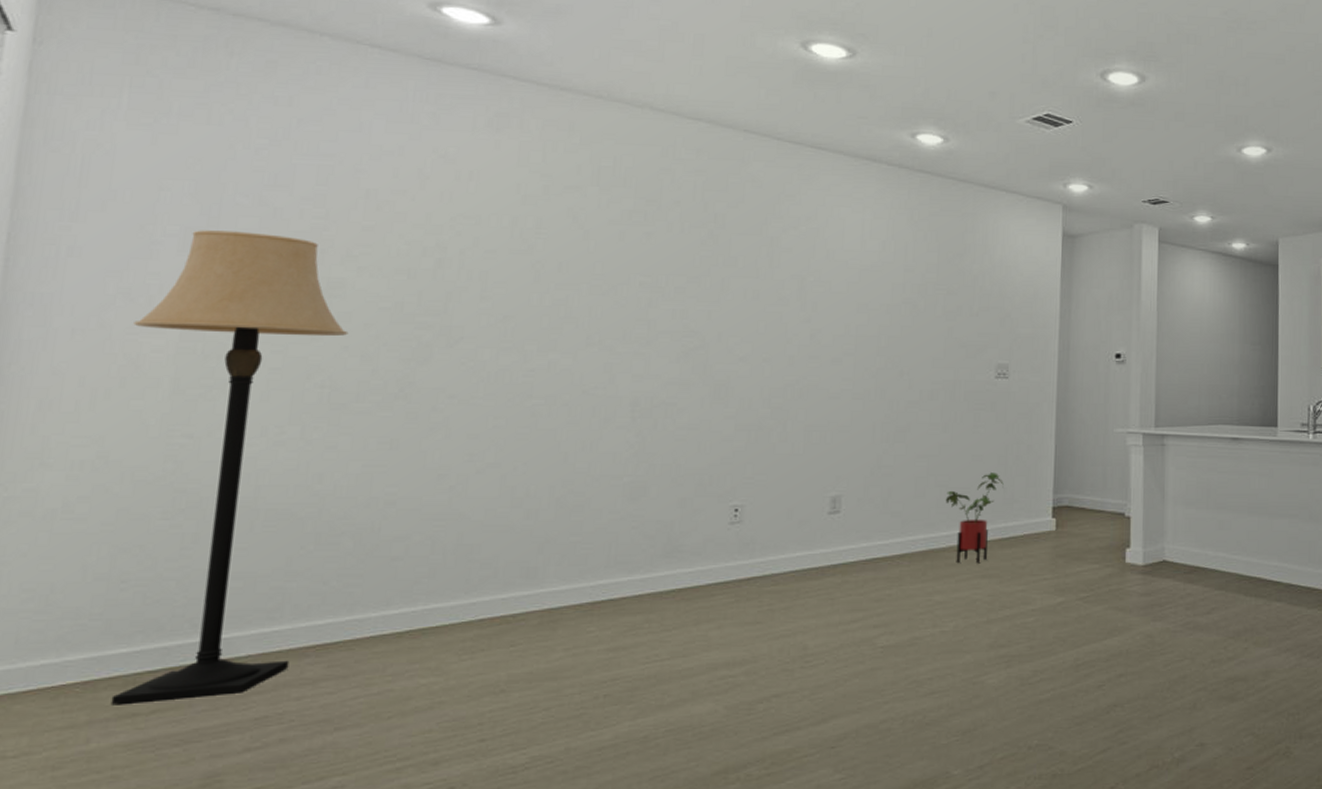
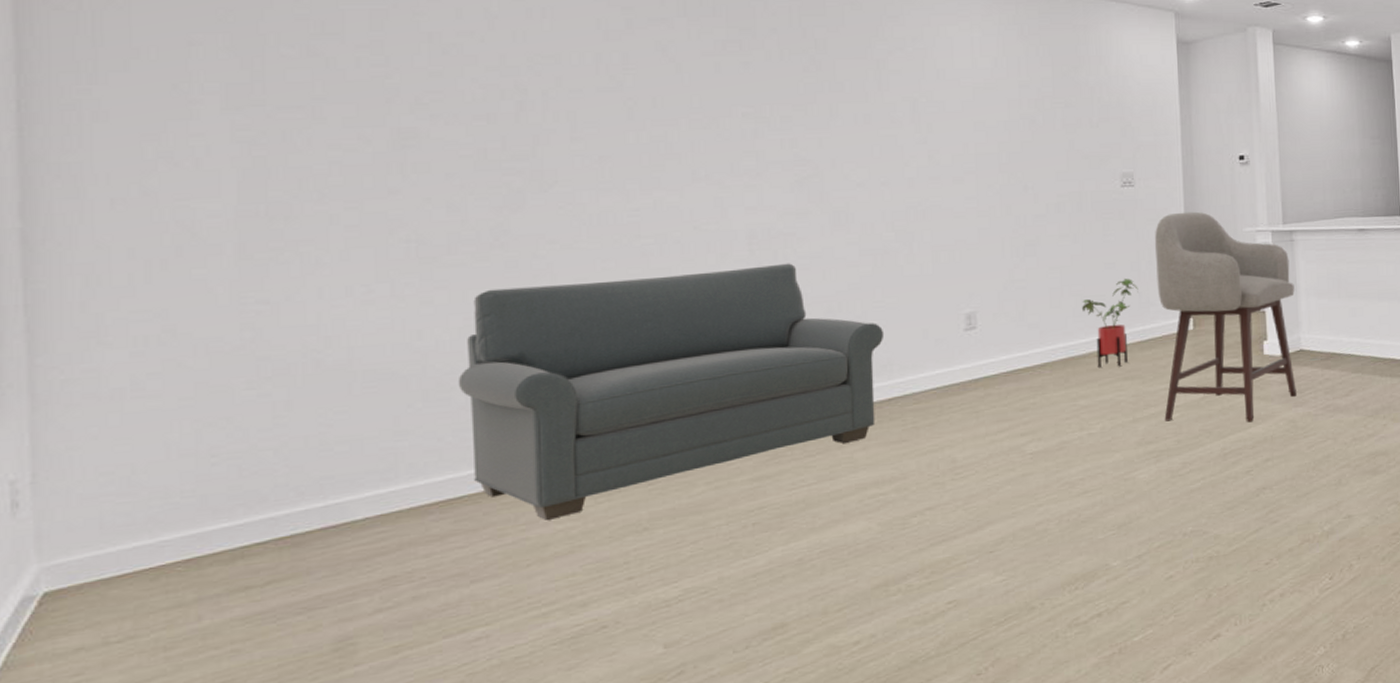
lamp: present [110,230,349,705] -> none [182,84,429,581]
armchair: none [348,433,751,673] -> present [458,263,885,520]
bar stool: none [1019,408,1162,634] -> present [1154,211,1297,423]

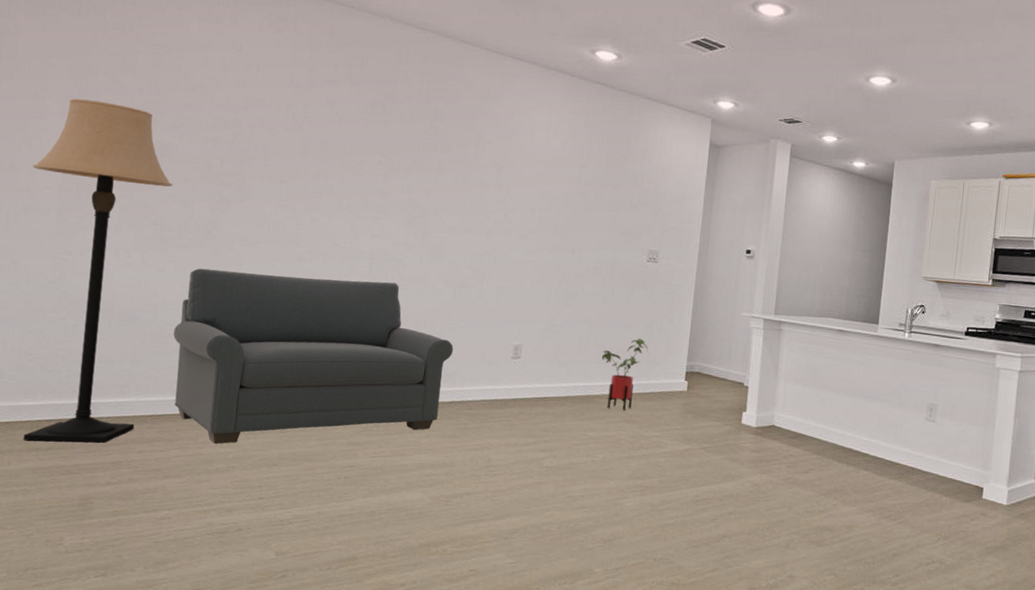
lamp: none [182,84,429,581] -> present [23,98,173,443]
bar stool: present [1154,211,1297,423] -> none [653,290,776,479]

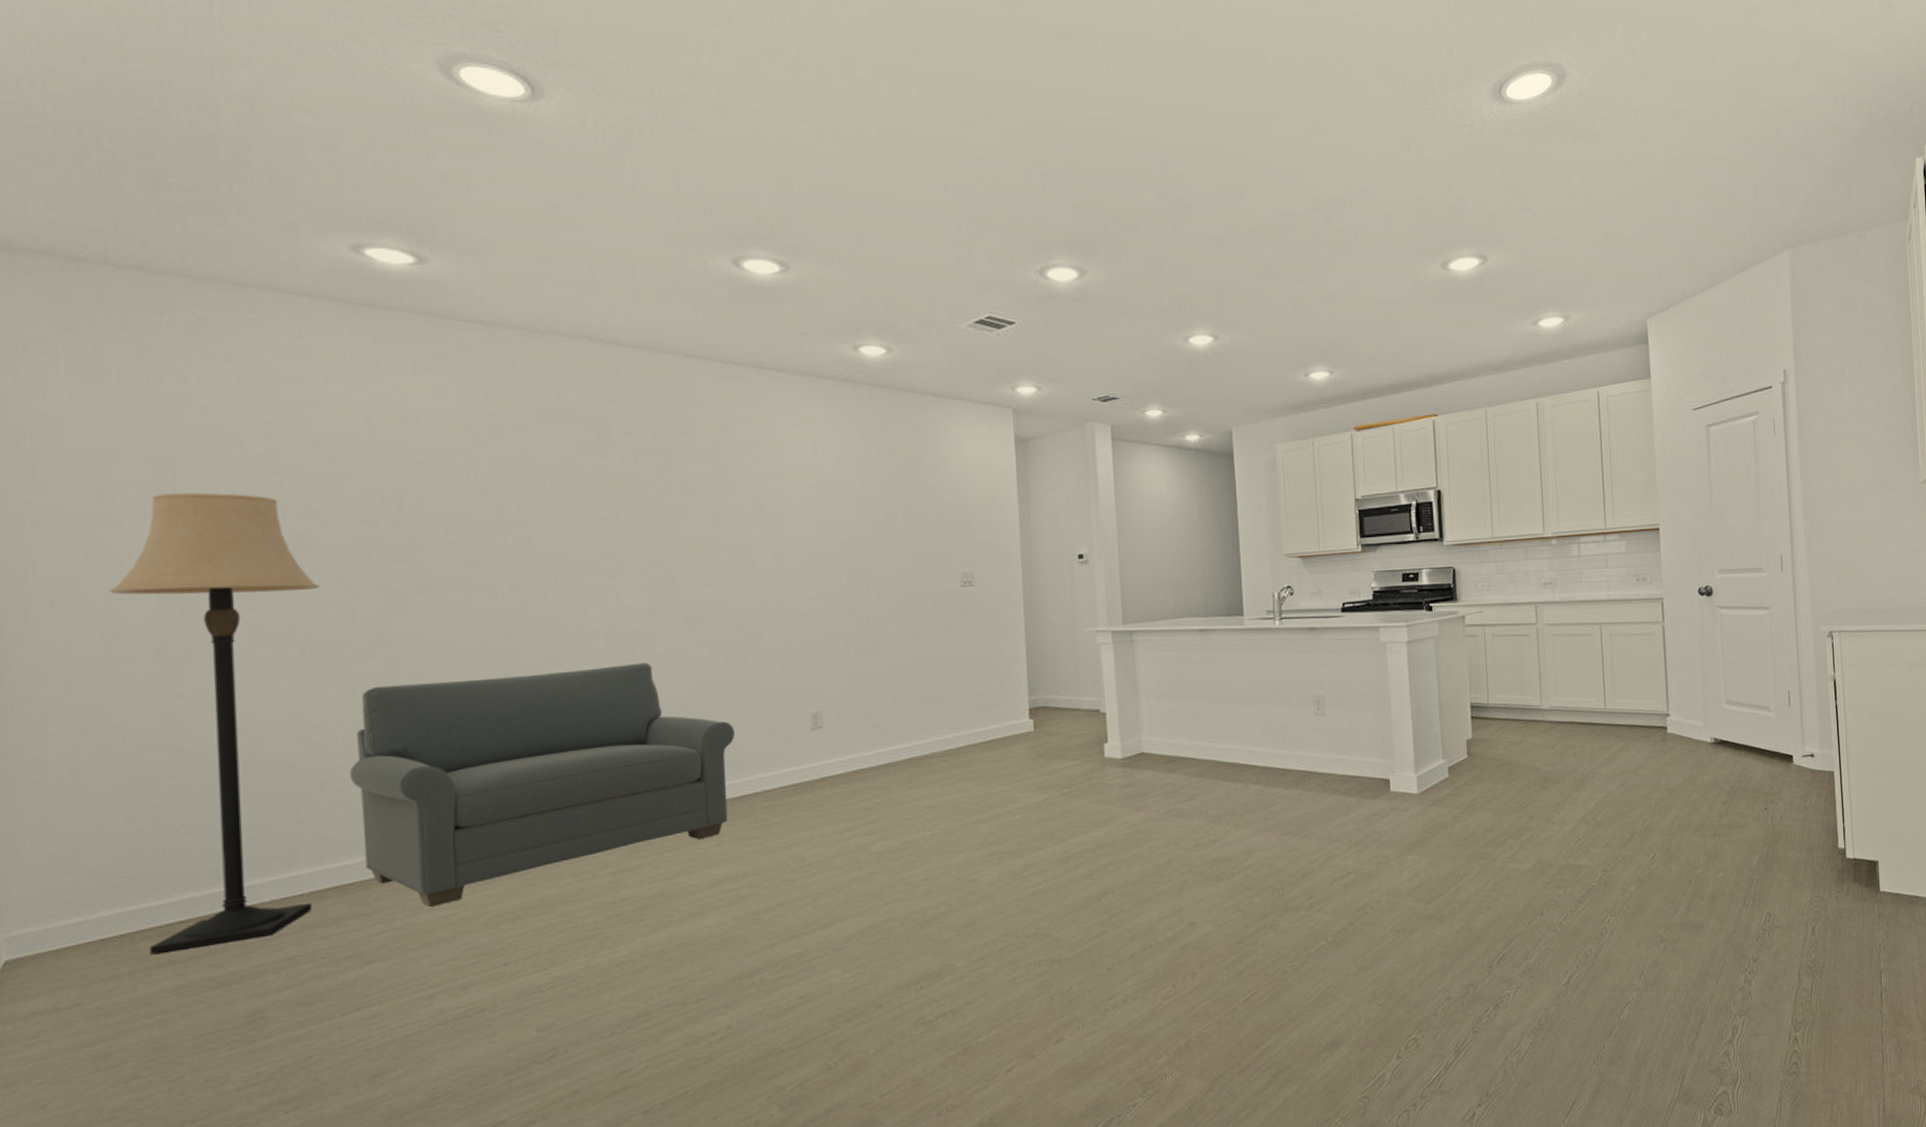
house plant: present [601,338,648,411] -> none [923,679,979,769]

